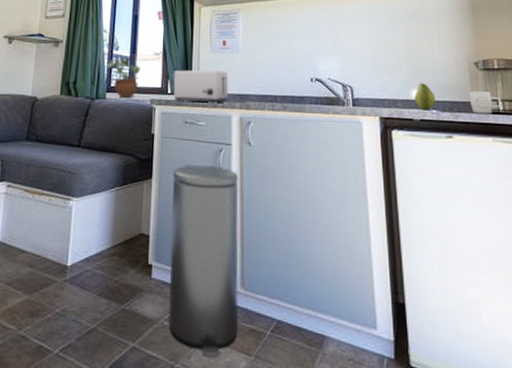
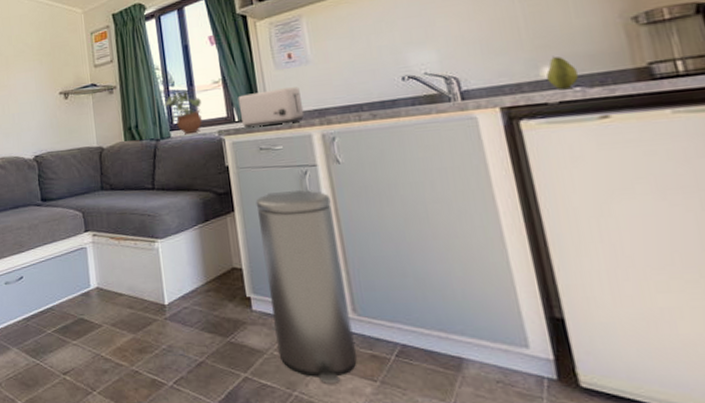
mug: present [470,91,502,114] -> none [629,51,683,82]

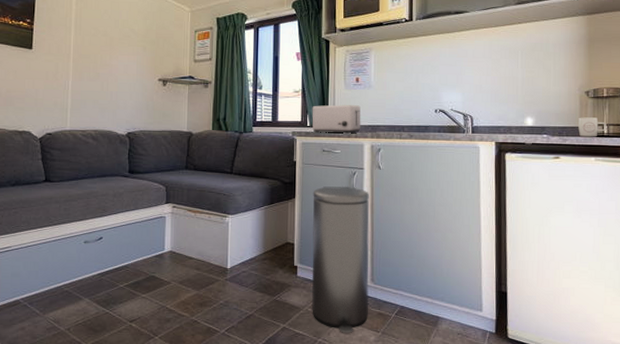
potted plant: present [164,89,202,134] -> none [251,92,282,131]
fruit: present [546,56,579,90] -> none [528,110,548,136]
mug: none [629,51,683,82] -> present [578,117,607,137]

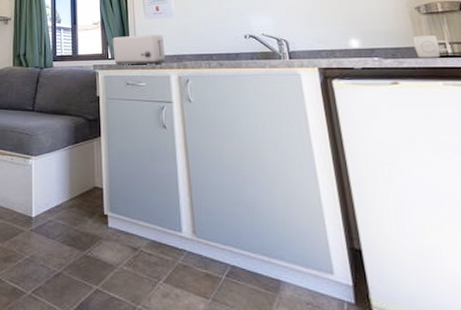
pedal bin: present [312,186,369,333] -> none [119,123,194,299]

